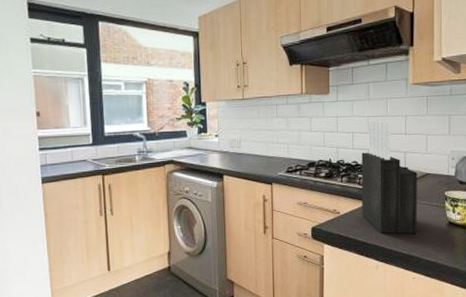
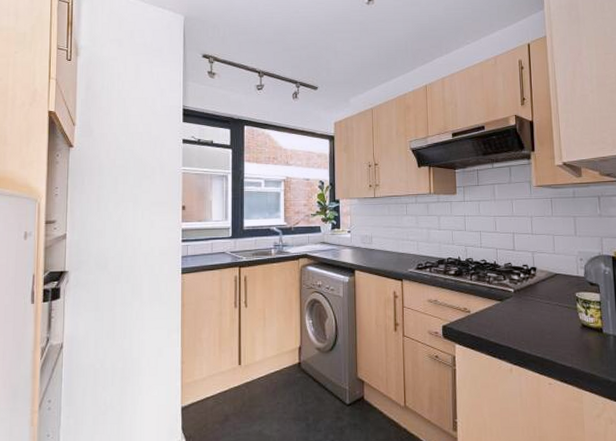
knife block: present [361,120,417,234] -> none [490,220,550,336]

